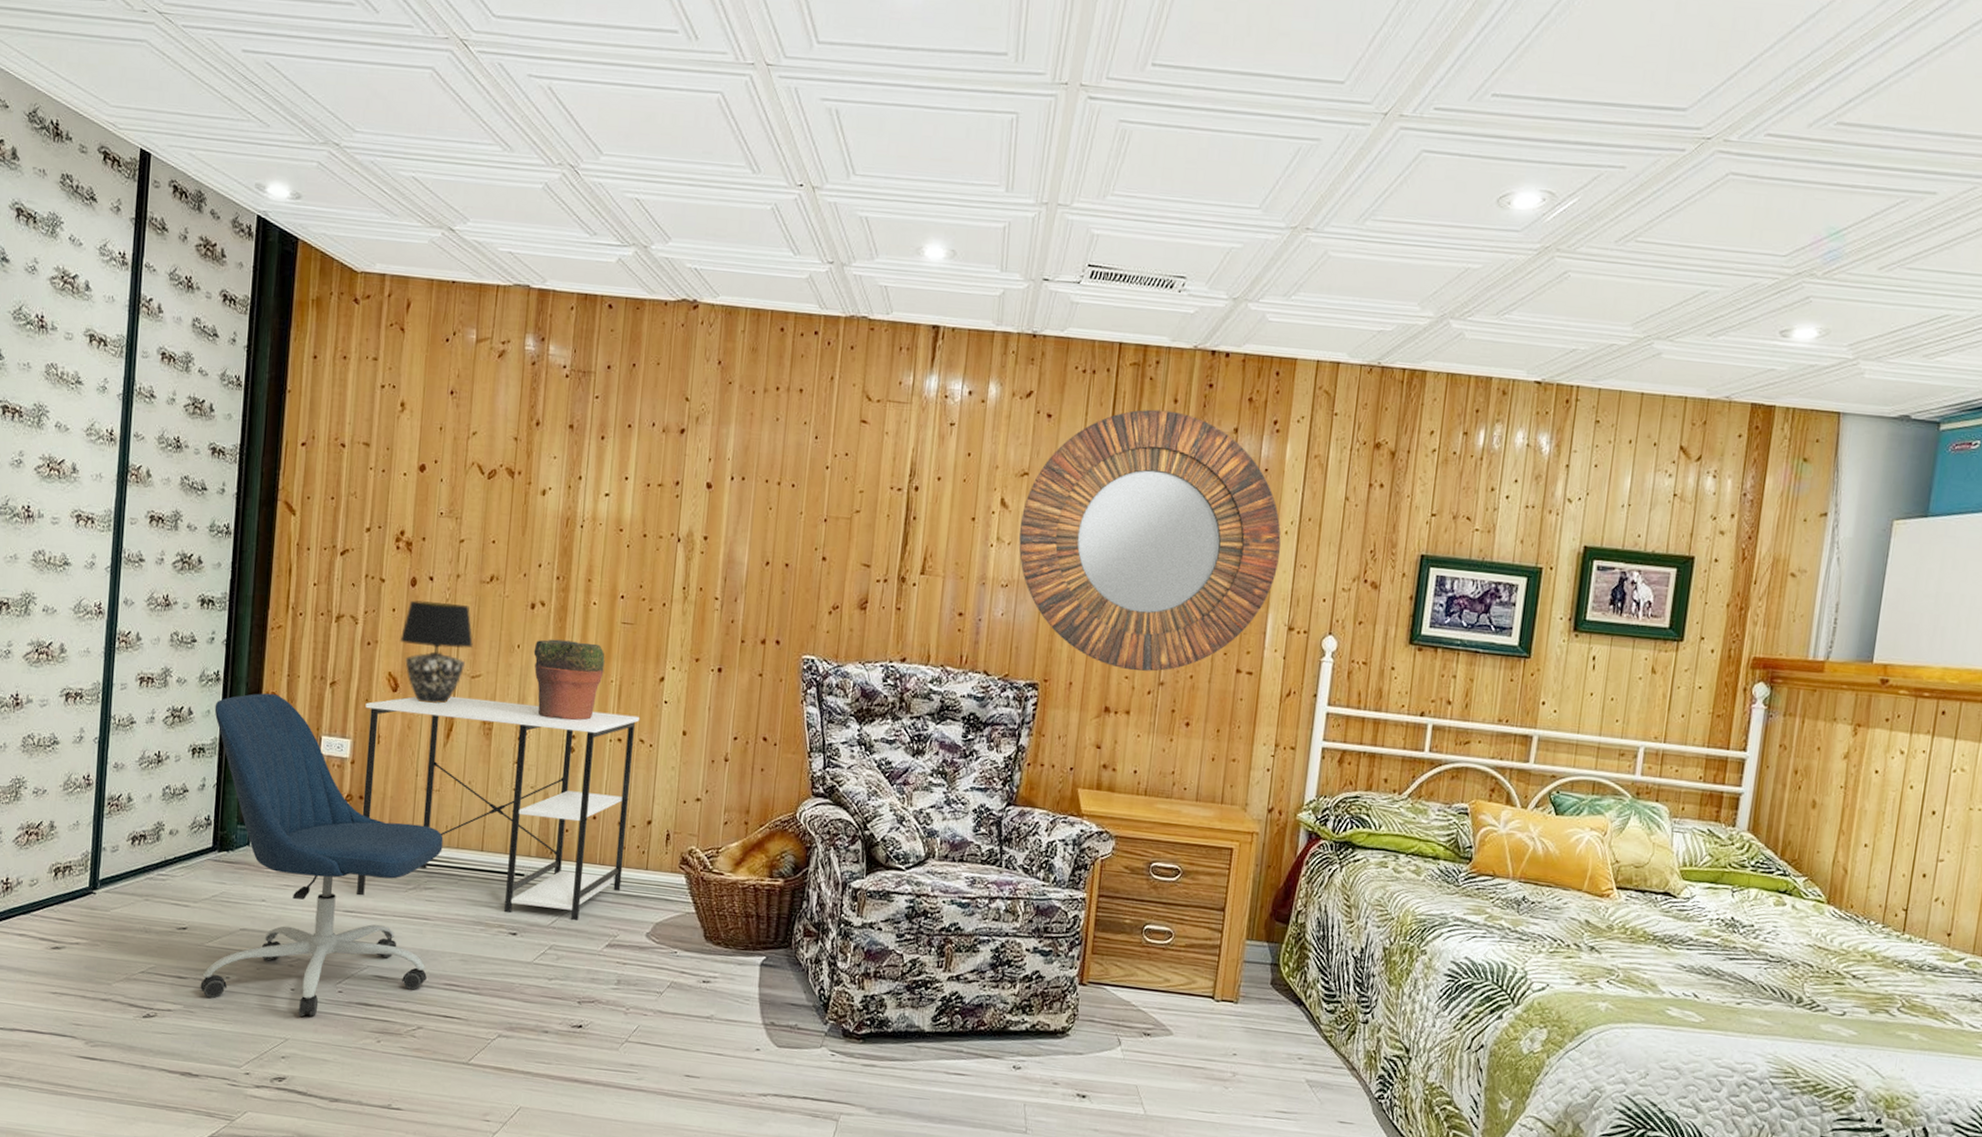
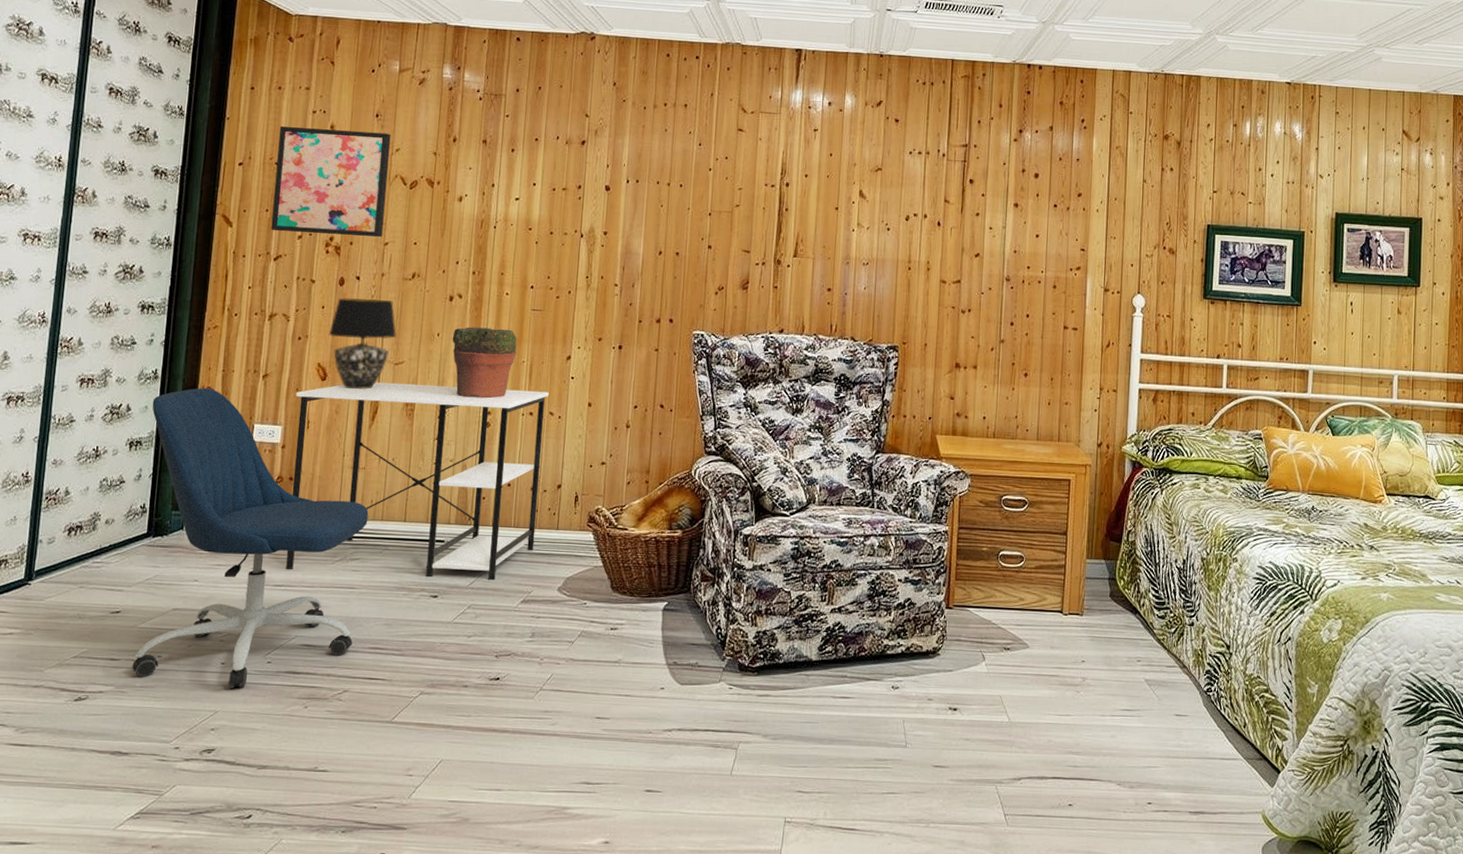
wall art: none [337,402,467,534] -> present [271,126,391,238]
home mirror: present [1018,409,1281,672] -> none [876,113,1094,332]

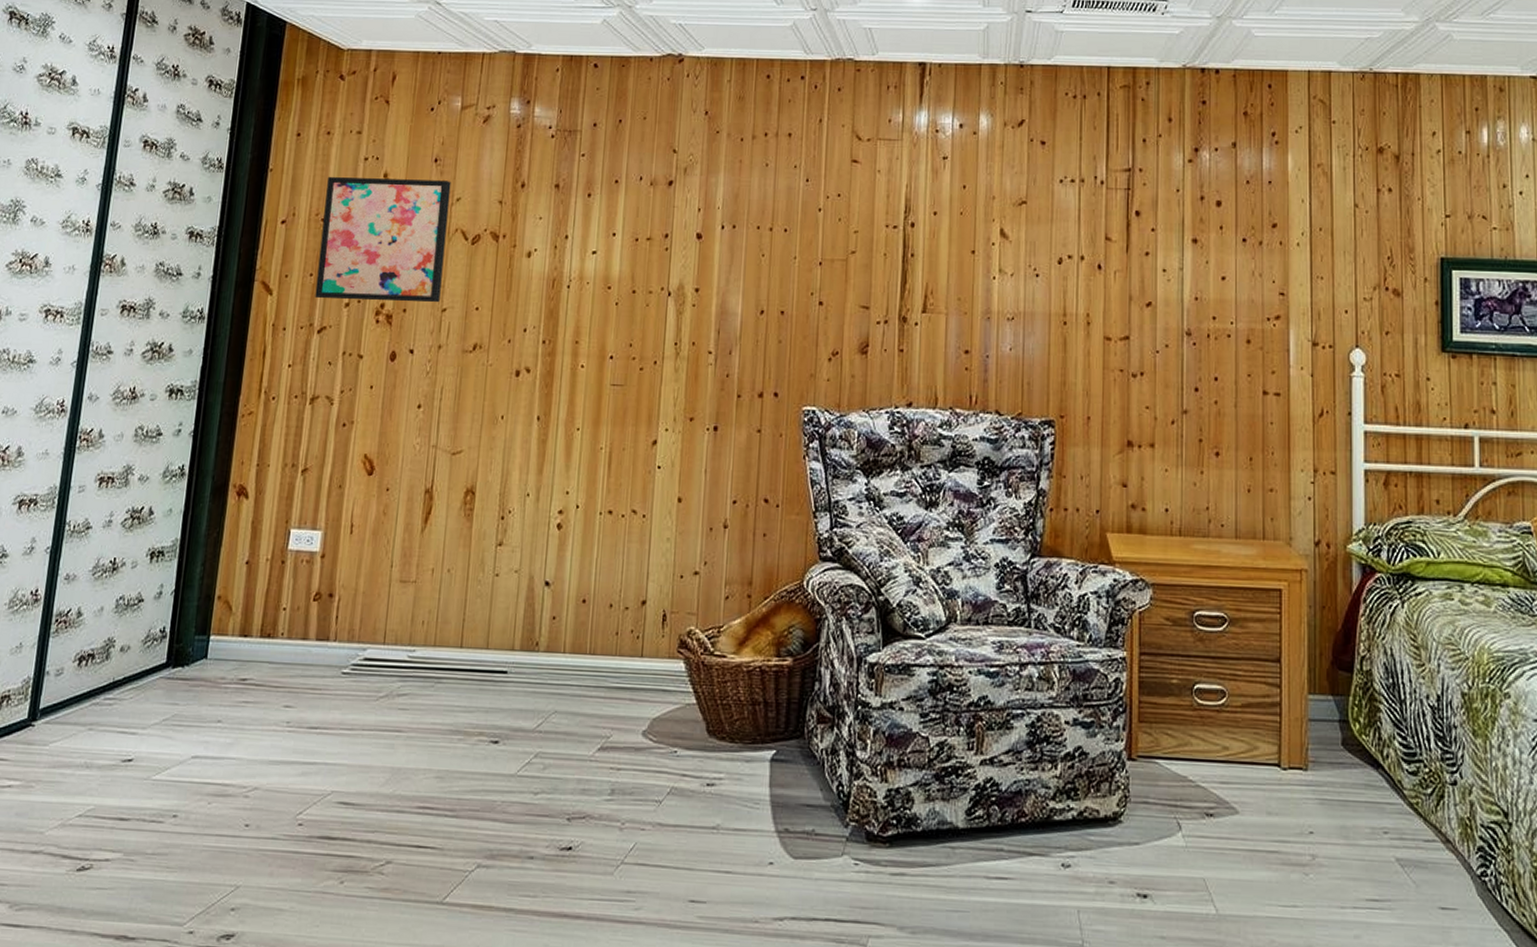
office chair: present [132,387,369,689] -> none [143,485,419,858]
desk: present [286,381,549,581] -> none [322,475,631,723]
table lamp: present [328,297,397,389] -> none [376,374,455,485]
potted plant: present [452,327,517,399] -> none [518,407,594,494]

